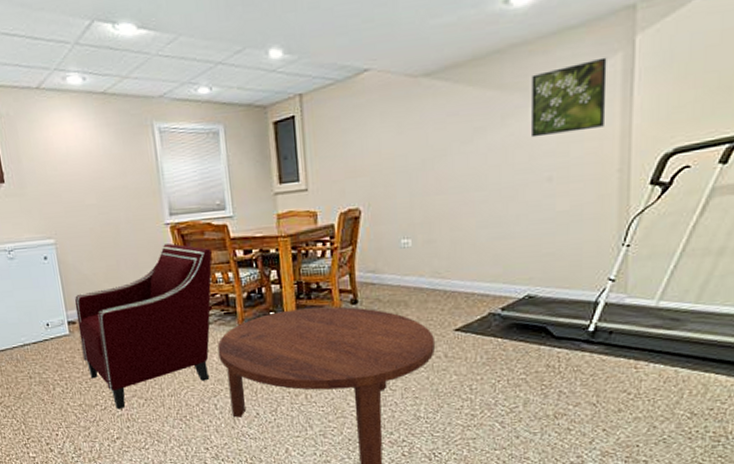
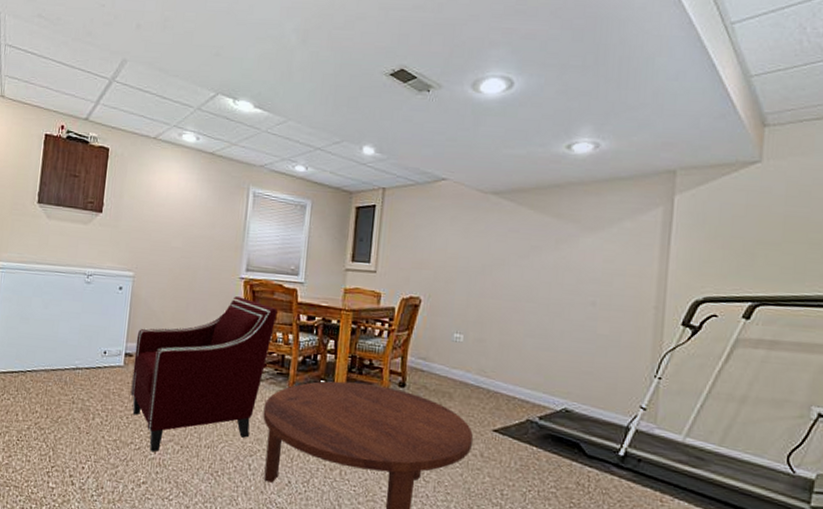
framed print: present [532,57,607,138] -> none [581,208,650,267]

